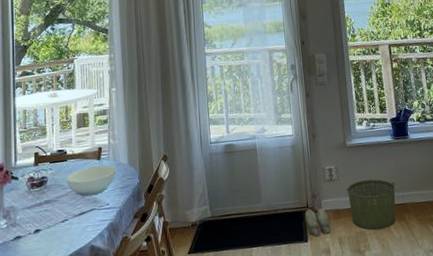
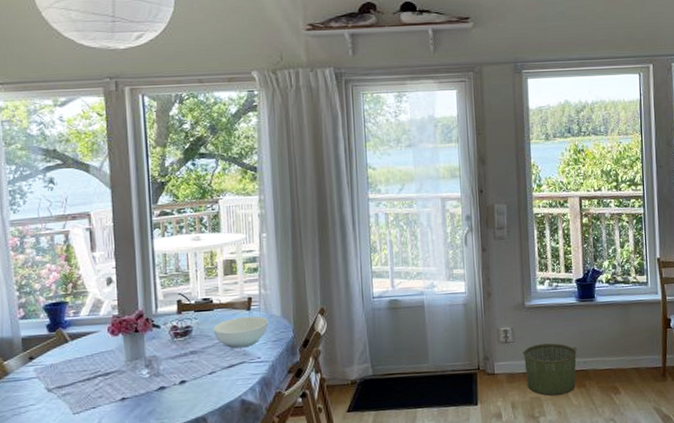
slippers: present [304,207,331,237] -> none [475,370,504,400]

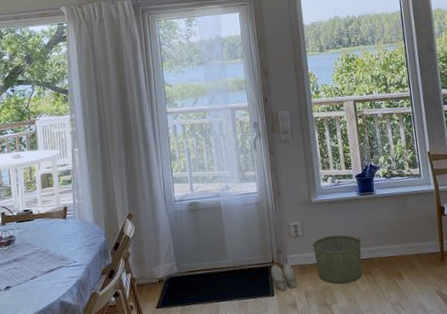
bowl: present [213,316,269,349] -> none [33,223,83,255]
slippers: none [475,370,504,400] -> present [270,262,298,291]

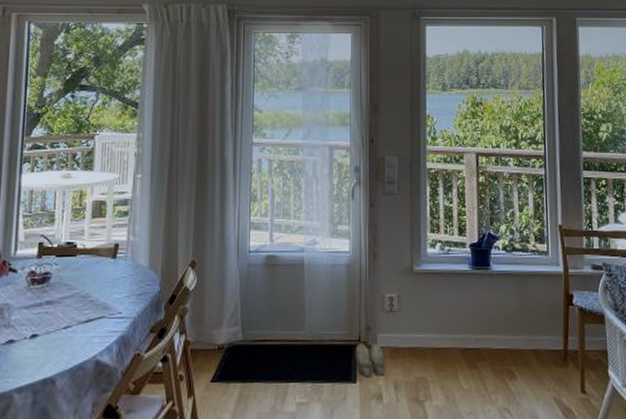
basket: present [312,235,362,284] -> none [409,315,469,376]

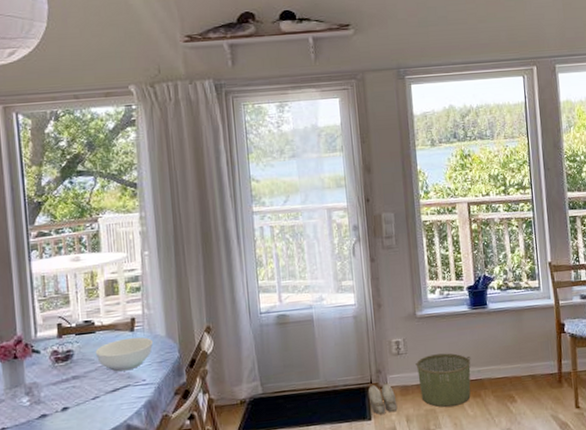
bowl: none [73,265,135,301] -> present [95,337,154,372]
basket: none [409,315,469,376] -> present [415,353,471,407]

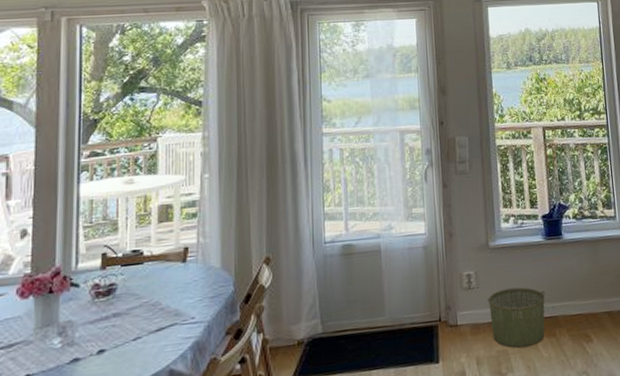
bowl: present [95,337,154,372] -> none [141,268,207,309]
slippers: present [367,383,398,415] -> none [436,320,468,357]

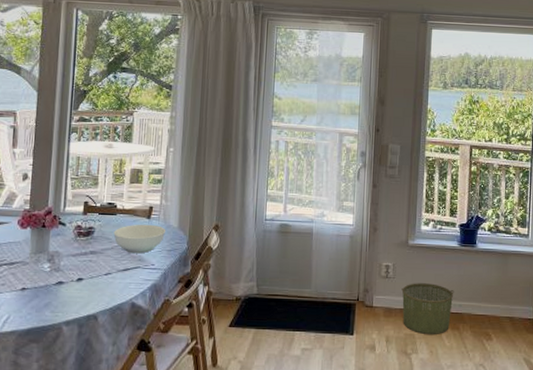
bowl: none [141,268,207,309] -> present [113,224,166,254]

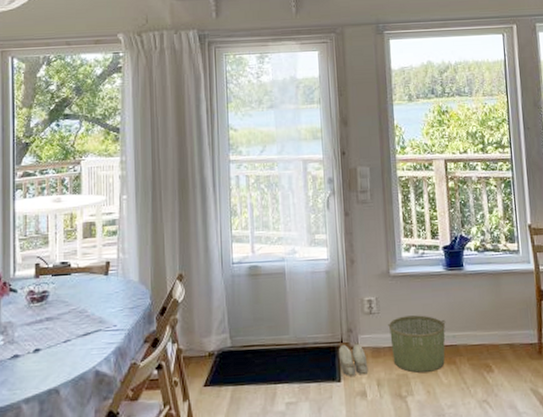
bowl: present [113,224,166,254] -> none [69,281,127,316]
slippers: none [353,302,380,331] -> present [338,343,369,376]

